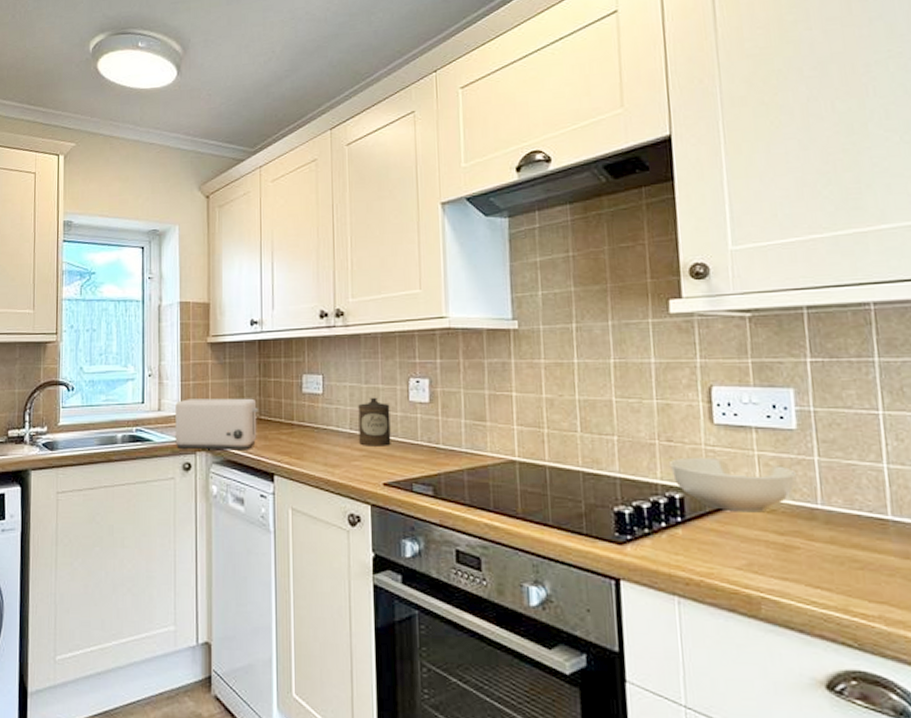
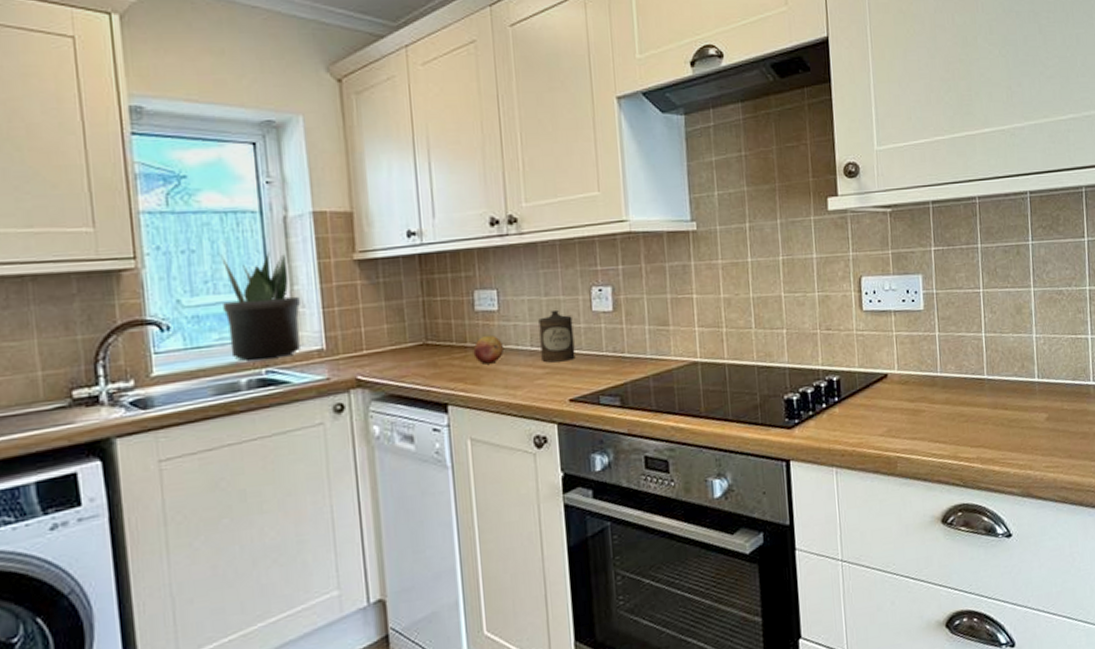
planter: none [111,333,165,419] -> present [221,252,300,361]
toaster: present [175,398,258,450] -> none [317,321,425,390]
fruit: none [299,415,326,442] -> present [473,334,505,364]
bowl: present [668,457,798,513] -> none [828,340,924,387]

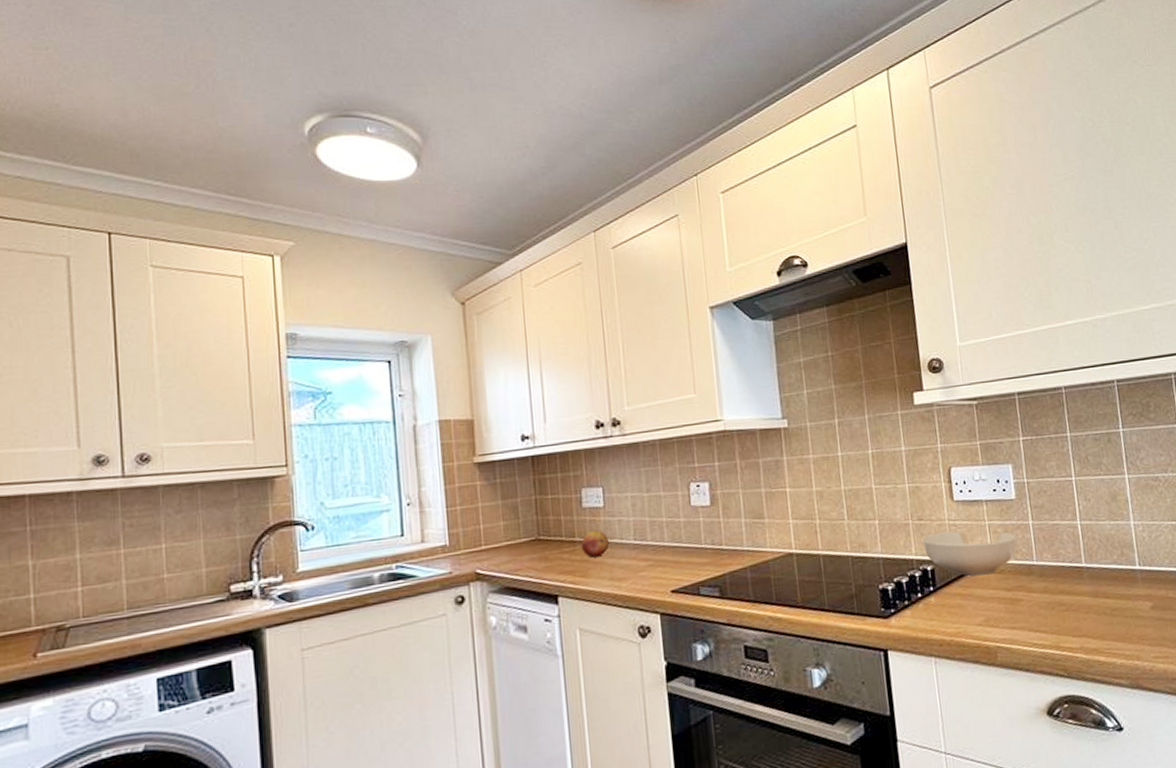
planter: present [221,252,300,361] -> none [359,457,427,557]
canister: present [538,309,576,363] -> none [641,505,676,556]
bowl: none [828,340,924,387] -> present [920,530,1018,576]

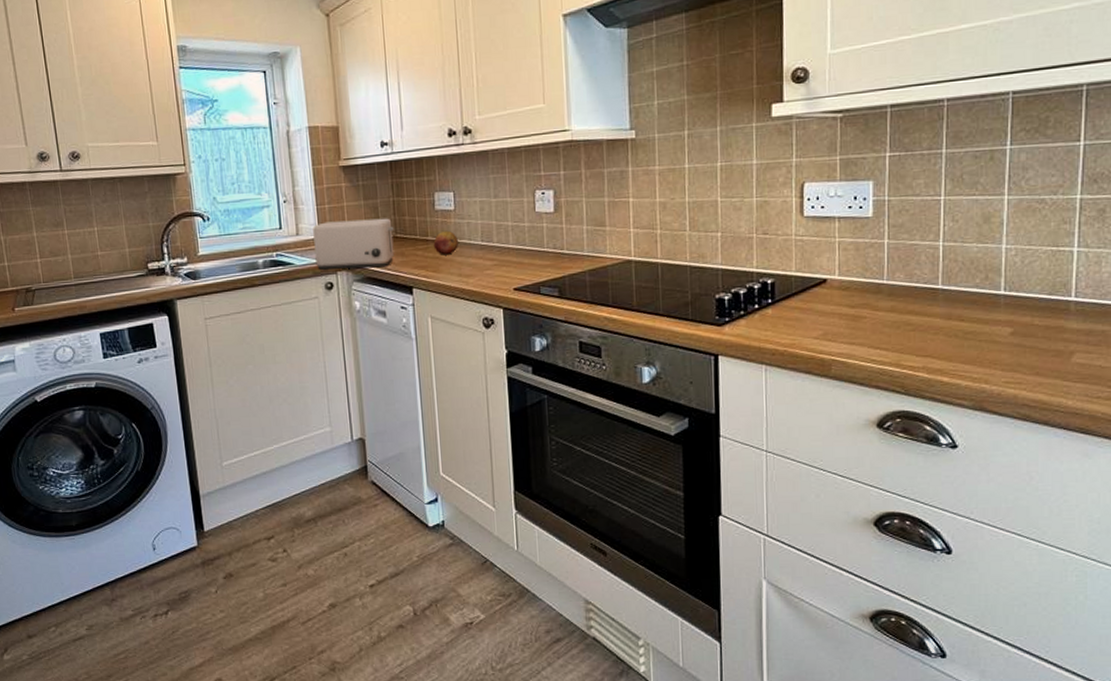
toaster: none [441,518,537,583] -> present [313,218,395,271]
bowl: present [920,530,1018,576] -> none [763,245,870,291]

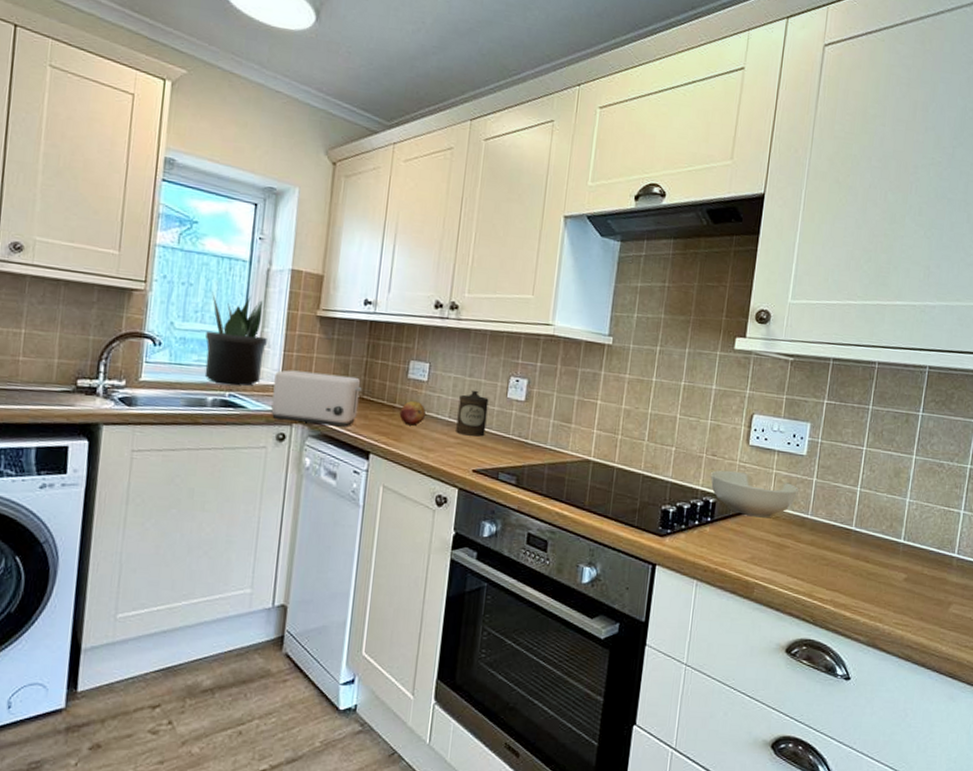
planter: none [243,160,300,245] -> present [204,291,267,386]
canister: none [488,210,520,256] -> present [456,390,489,437]
bowl: none [763,245,870,291] -> present [709,470,800,518]

